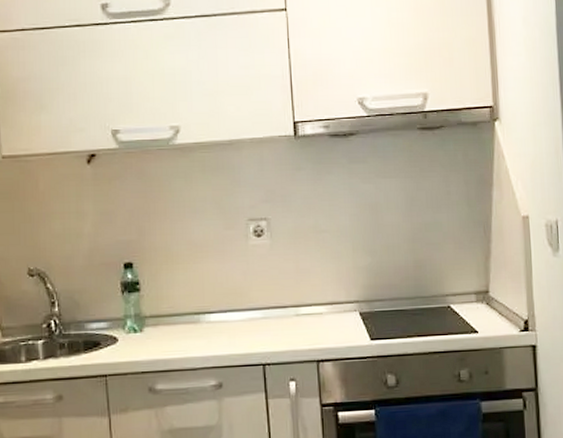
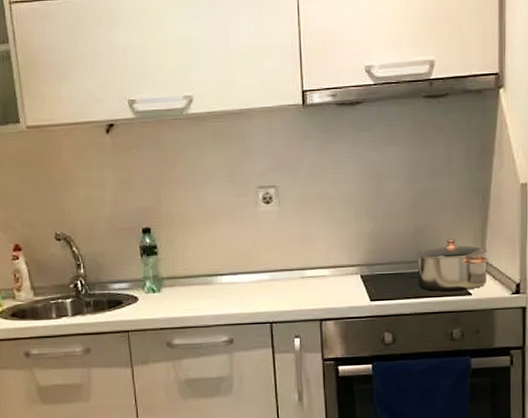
cooking pot: none [418,273,494,329] -> present [416,239,489,291]

